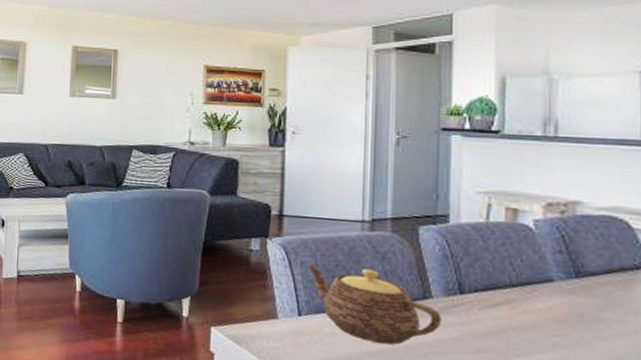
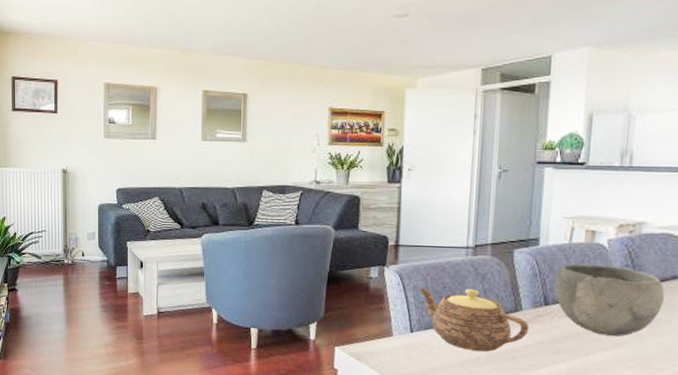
bowl: none [470,246,613,338] -> present [554,263,665,337]

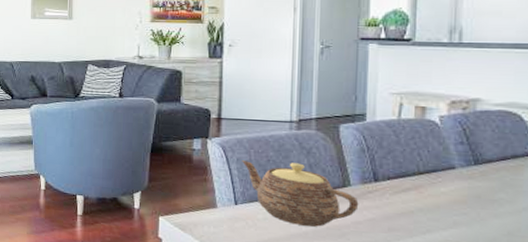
bowl: present [554,263,665,337] -> none [384,140,506,216]

